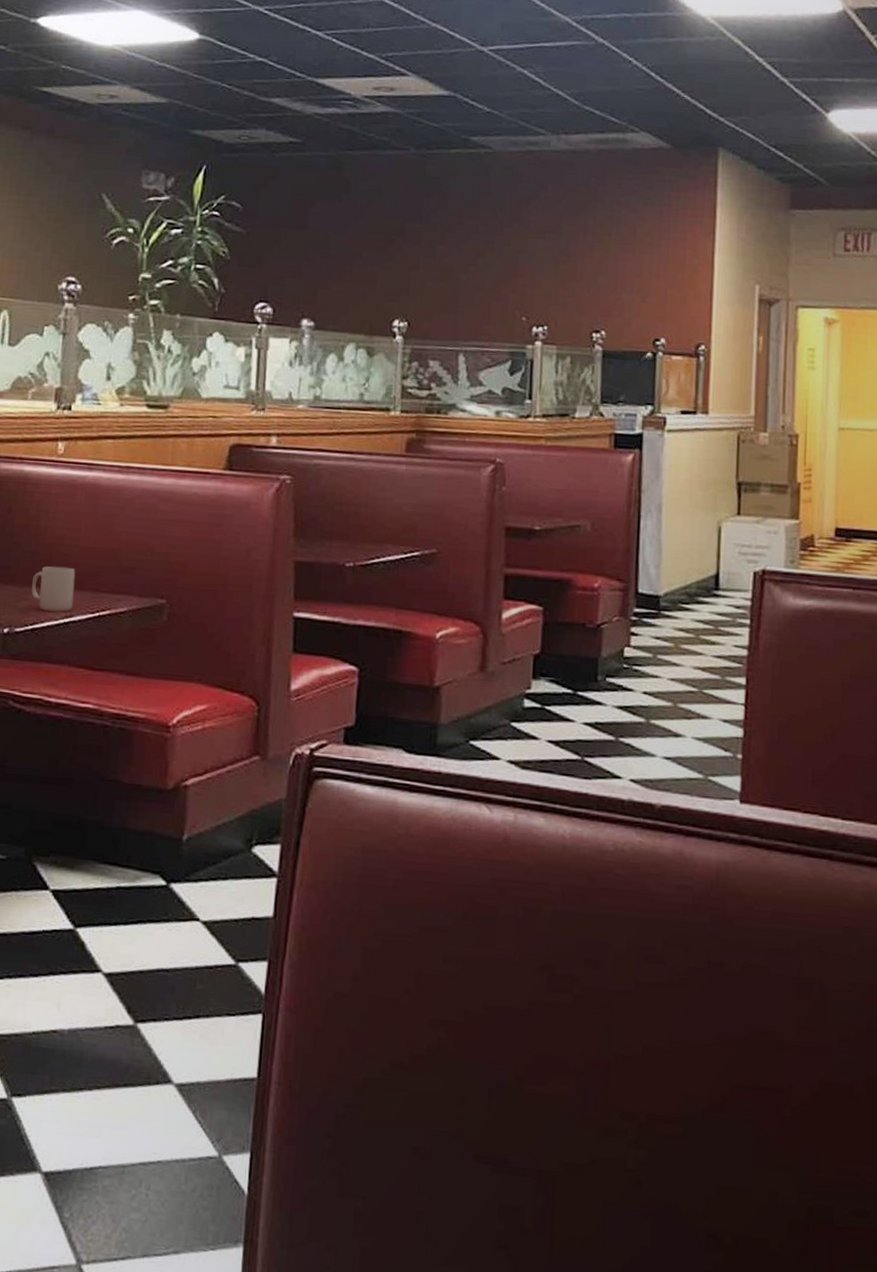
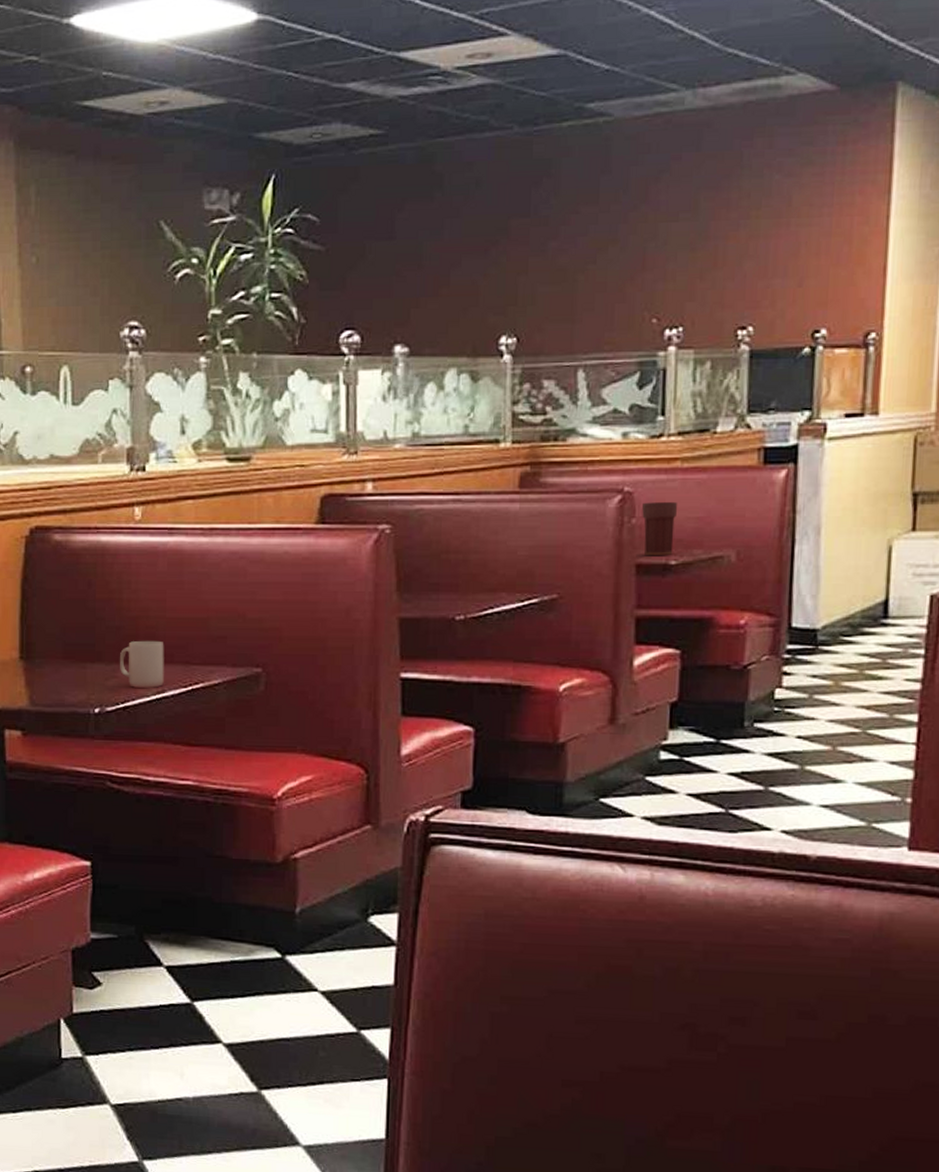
cup: none [511,473,542,522] -> present [642,502,678,556]

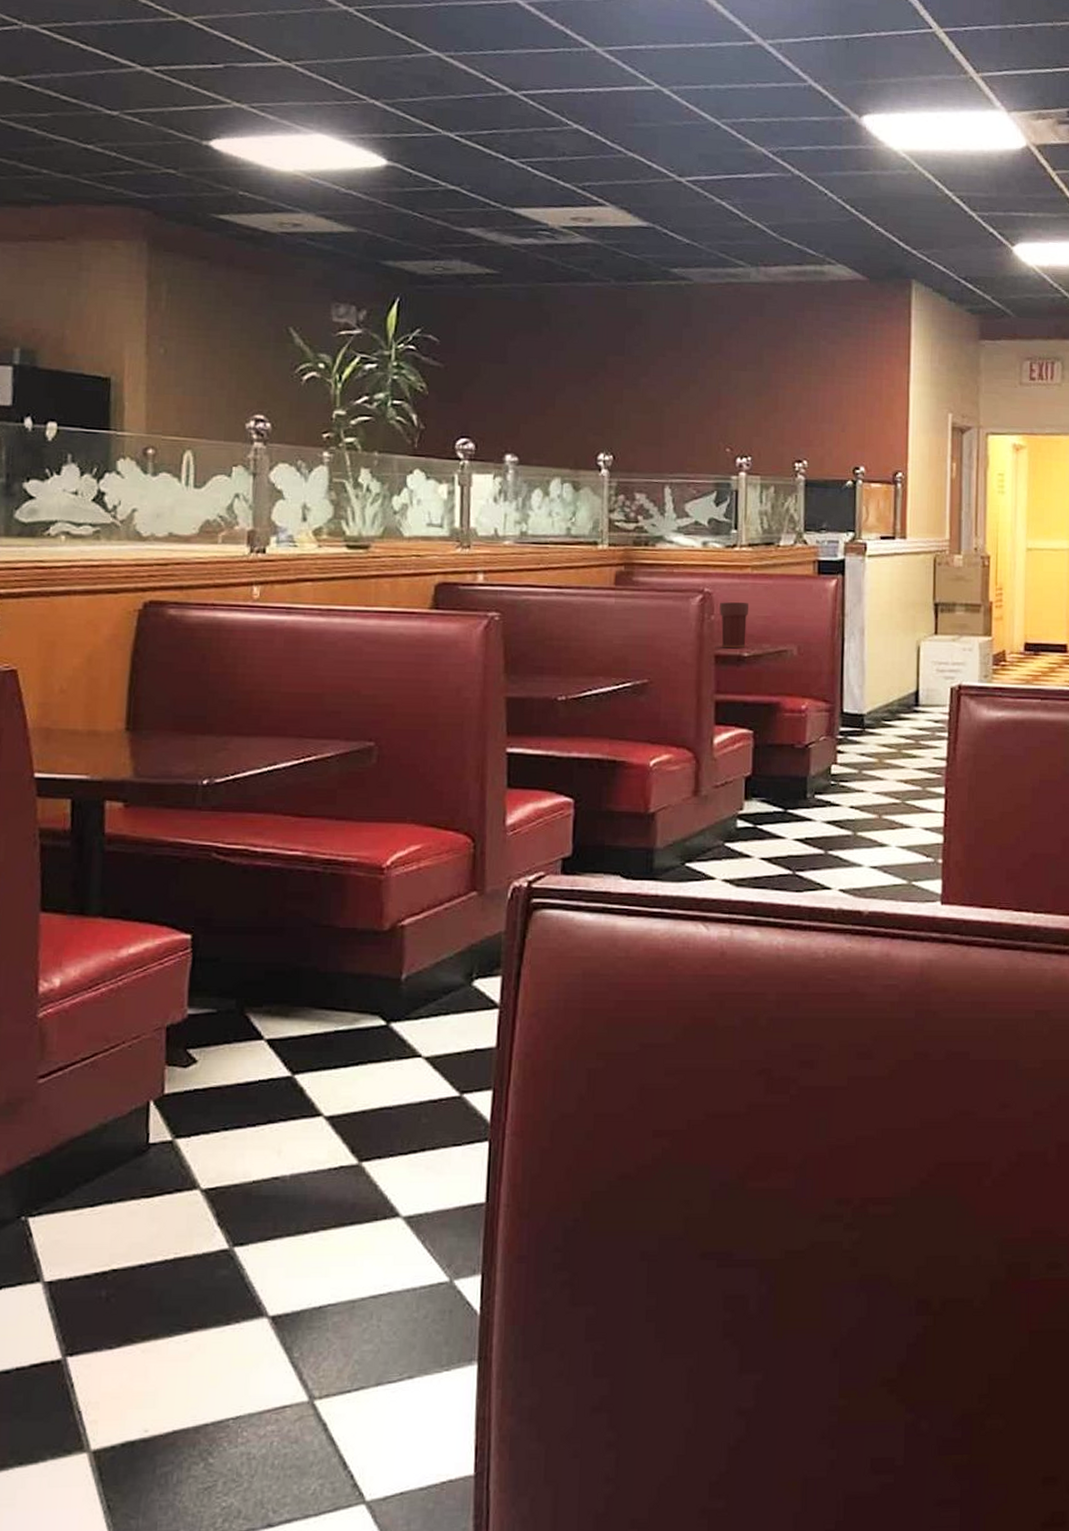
cup: present [120,640,164,689] -> none [231,714,278,761]

